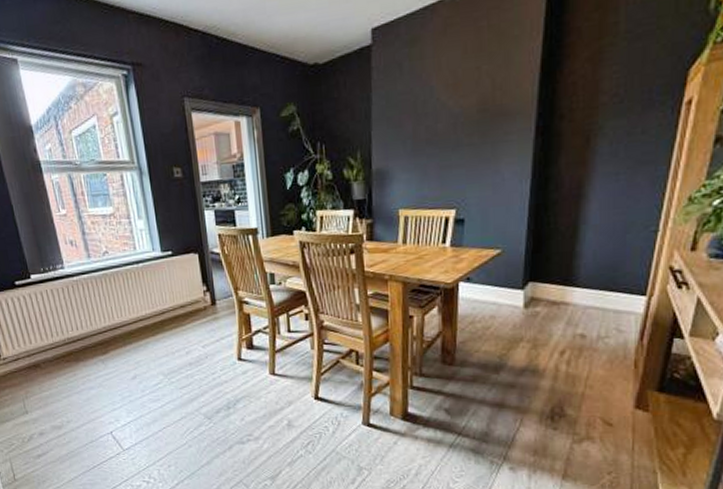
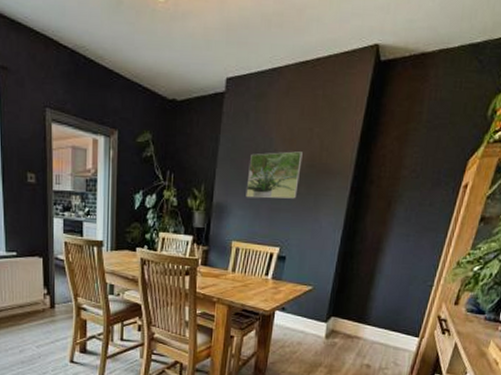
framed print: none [408,96,471,159] -> present [246,151,303,199]

